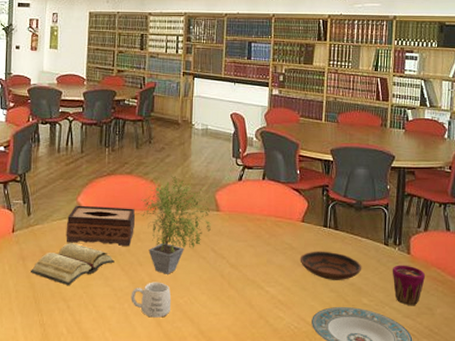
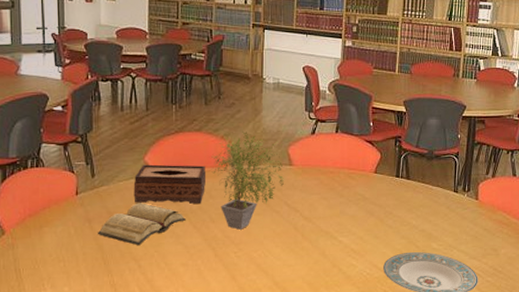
mug: present [131,282,172,318] -> none [204,237,245,272]
bowl: present [300,251,362,280] -> none [372,200,432,228]
cup: present [392,265,426,305] -> none [460,210,492,247]

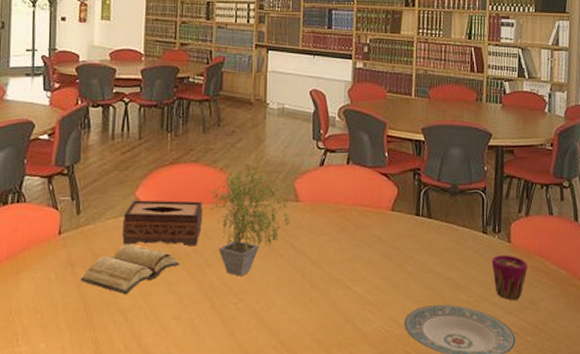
cup: none [460,210,492,247] -> present [491,254,528,300]

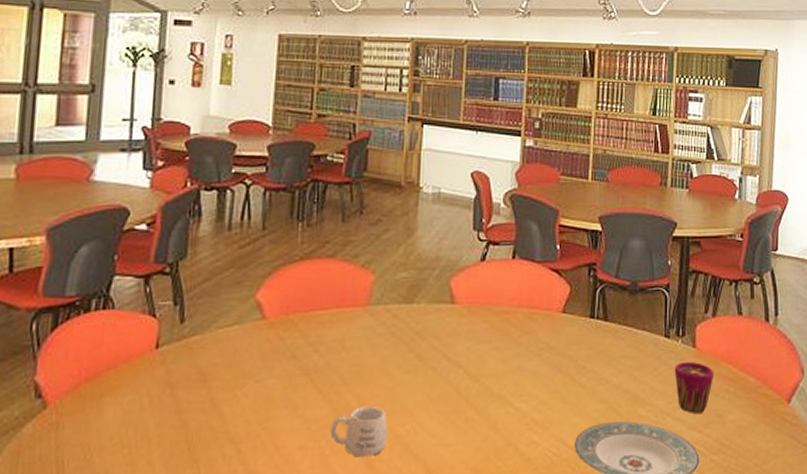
diary: present [81,244,179,295] -> none [182,358,308,421]
tissue box: present [122,200,203,245] -> none [237,303,340,359]
mug: none [199,285,246,327] -> present [330,406,388,457]
potted plant: present [208,163,291,276] -> none [345,258,445,395]

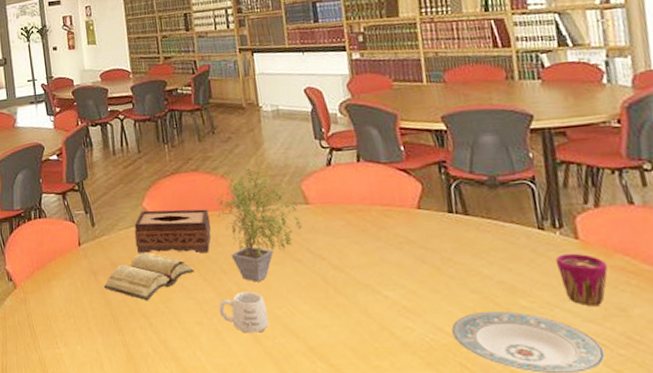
diary: none [182,358,308,421] -> present [104,253,194,301]
tissue box: none [237,303,340,359] -> present [134,209,212,253]
potted plant: none [345,258,445,395] -> present [213,168,303,282]

